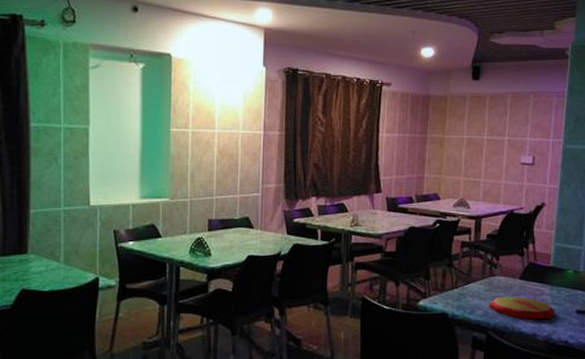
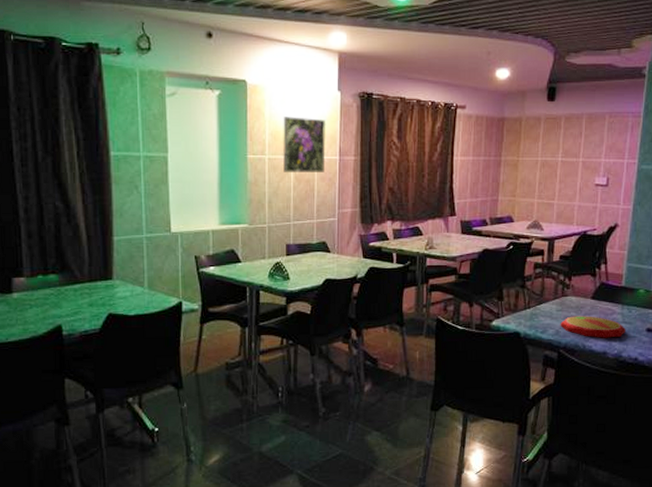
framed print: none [206,90,250,147] -> present [282,116,326,172]

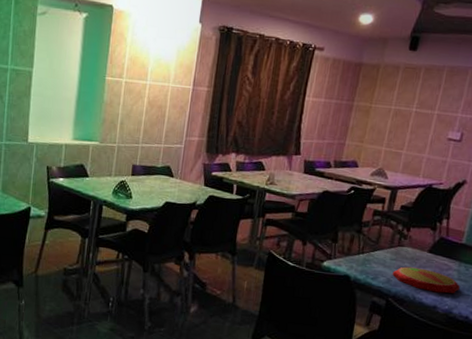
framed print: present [282,116,326,172] -> none [137,43,184,100]

